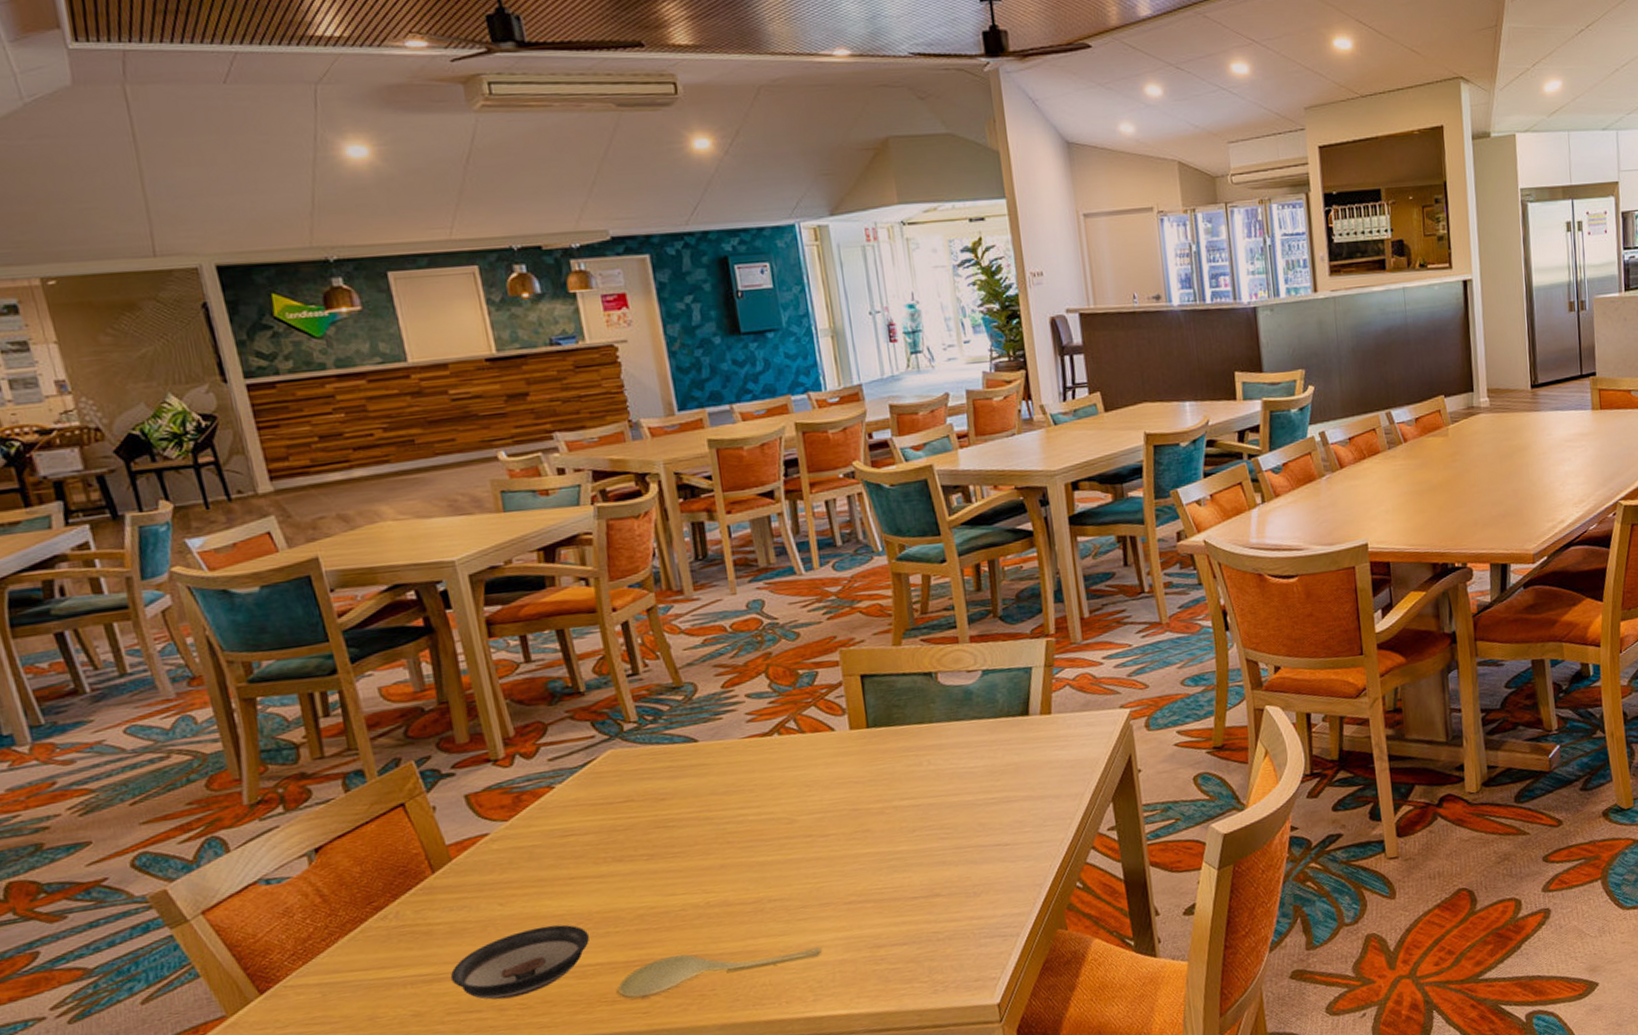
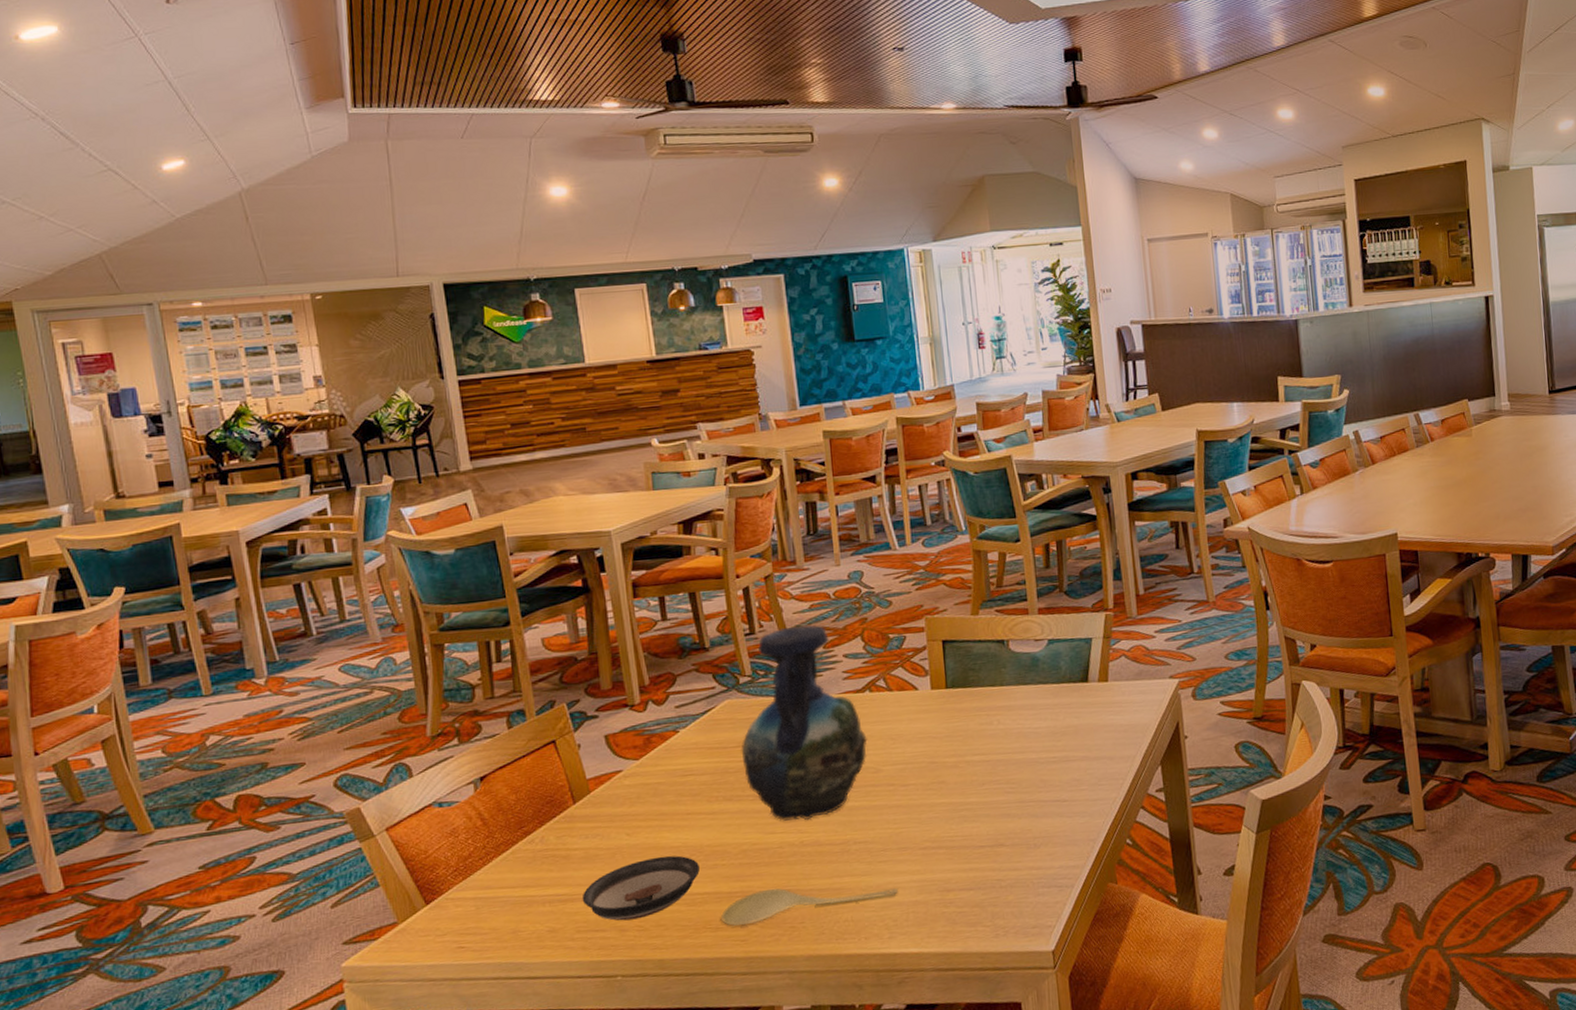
vase: none [630,662,779,881] -> present [741,625,867,821]

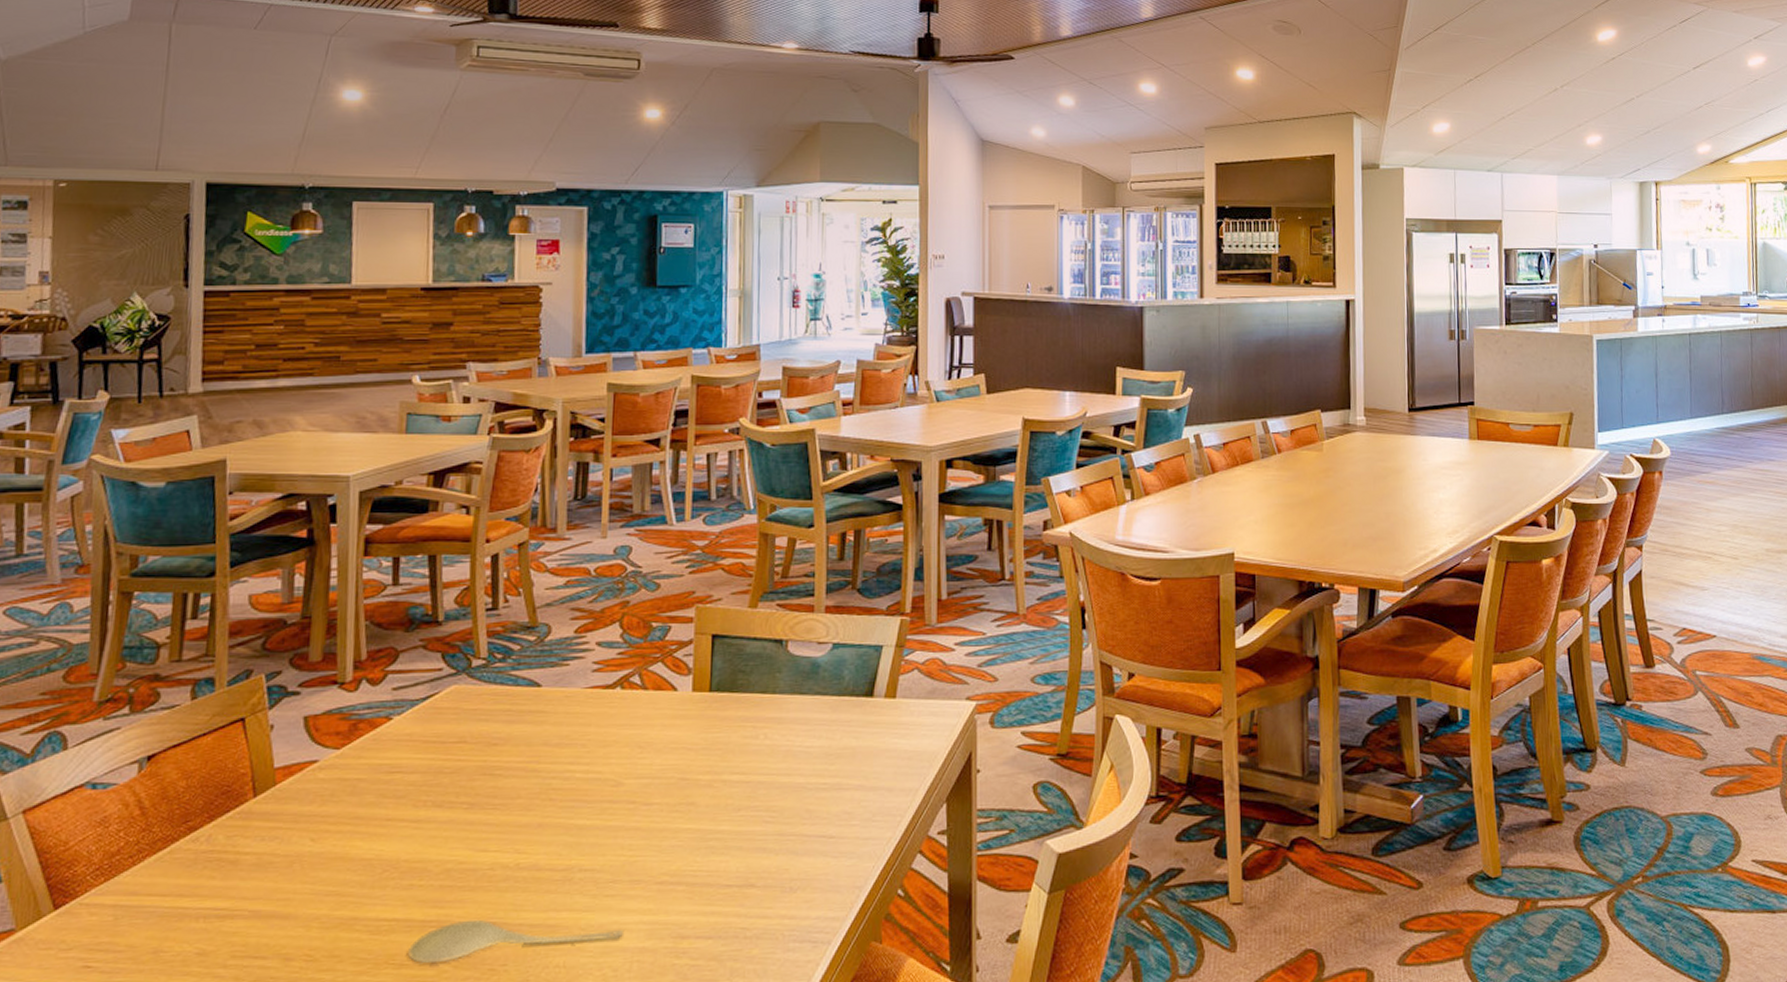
saucer: present [582,855,700,921] -> none [244,869,392,947]
vase: present [741,625,867,821] -> none [461,605,611,839]

